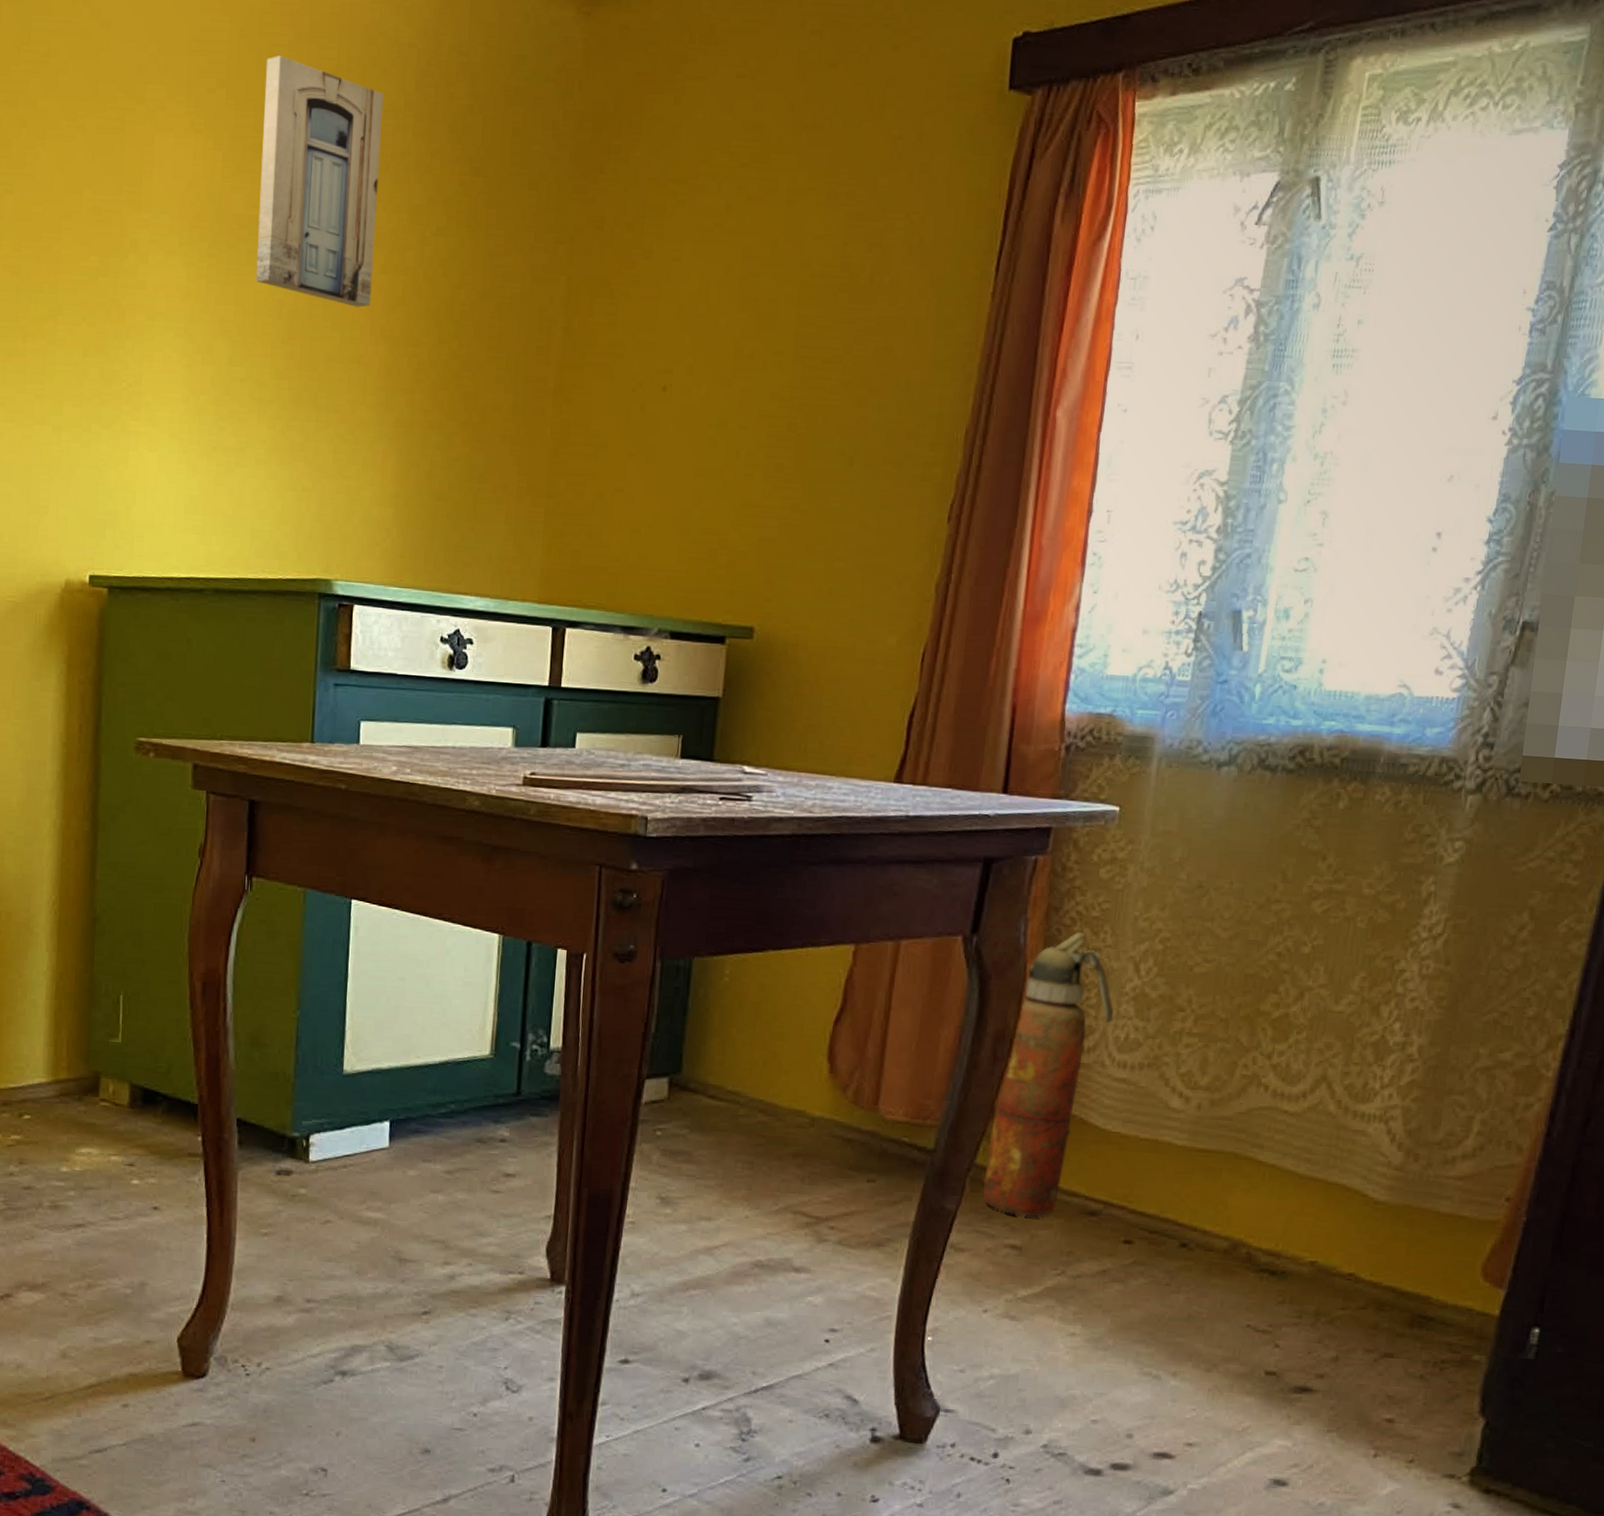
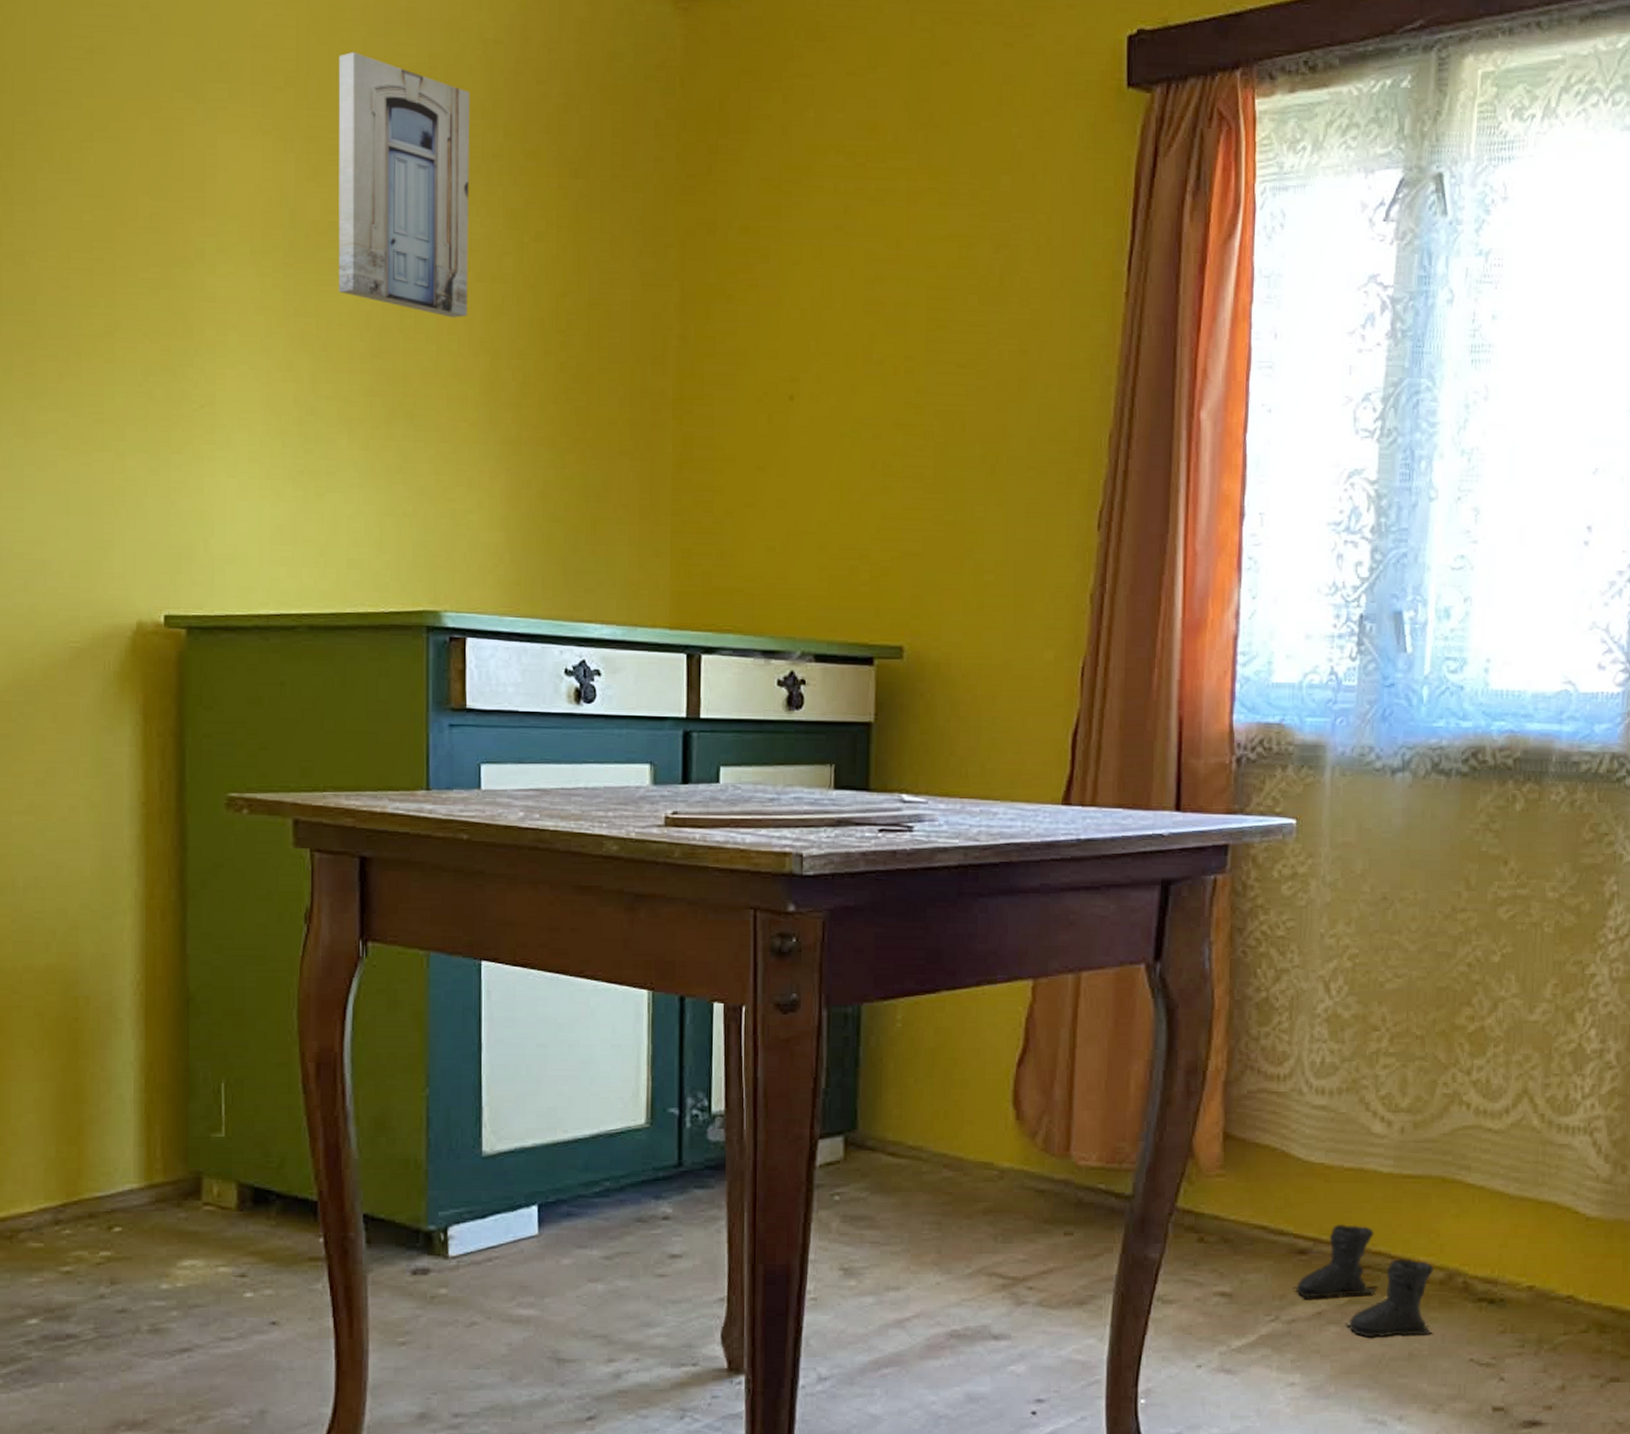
fire extinguisher: present [982,931,1115,1217] -> none [1186,952,1309,1260]
boots: none [1080,1189,1219,1300] -> present [1292,1223,1434,1338]

